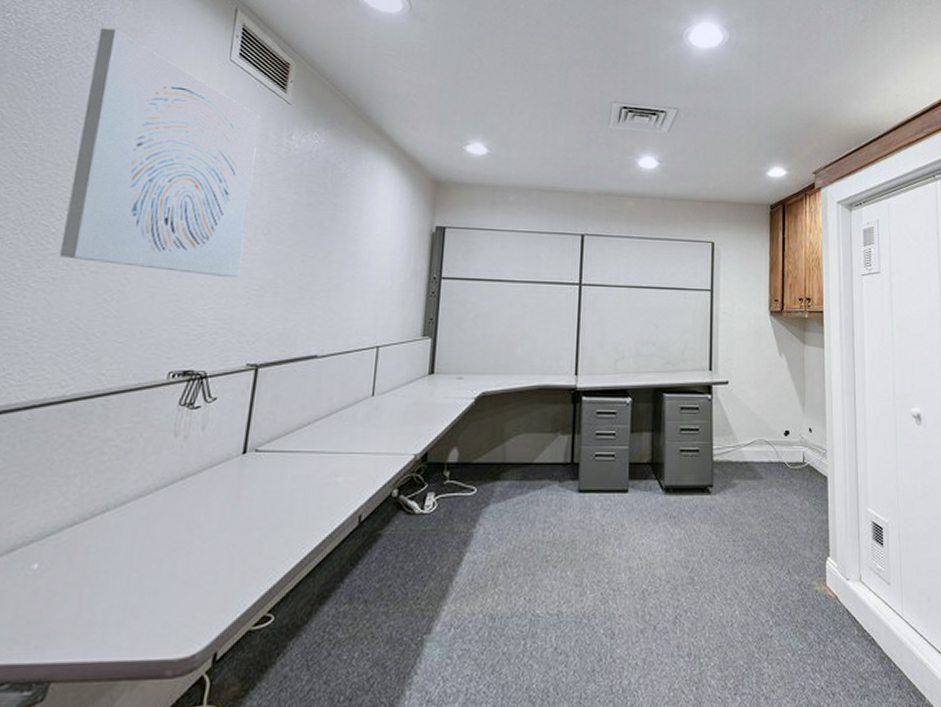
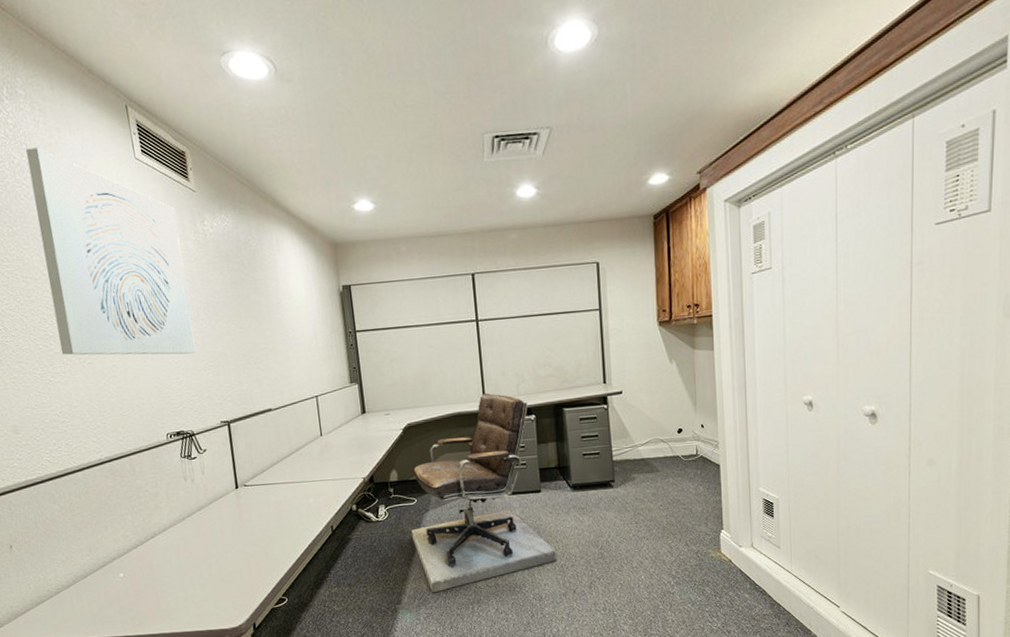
office chair: none [462,365,639,620] -> present [411,392,558,593]

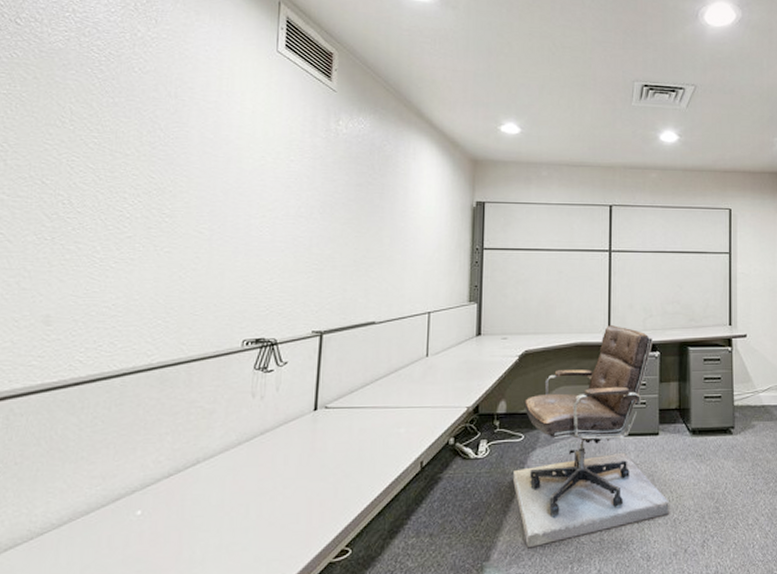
wall art: present [25,147,196,355] -> none [135,24,308,253]

